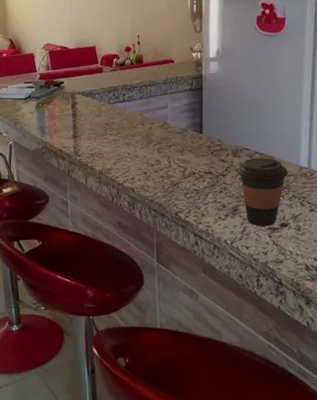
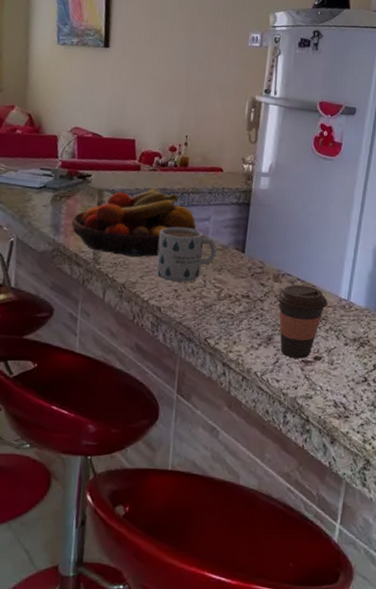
fruit bowl: none [53,85,157,147] -> present [71,187,197,257]
mug: none [125,117,177,165] -> present [156,227,217,282]

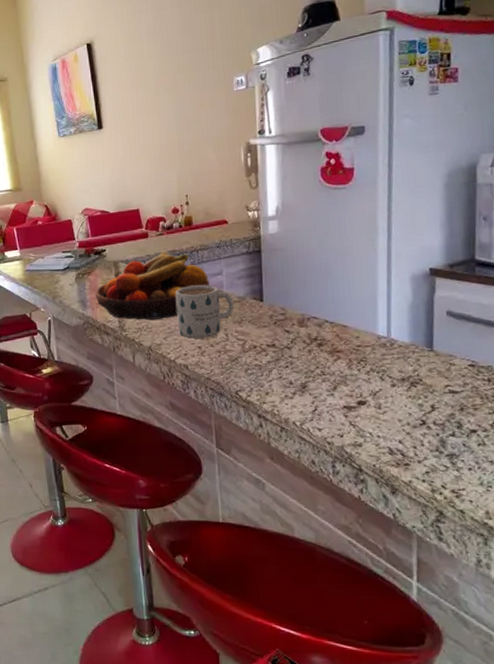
coffee cup: present [276,284,328,359] -> none [305,326,364,405]

